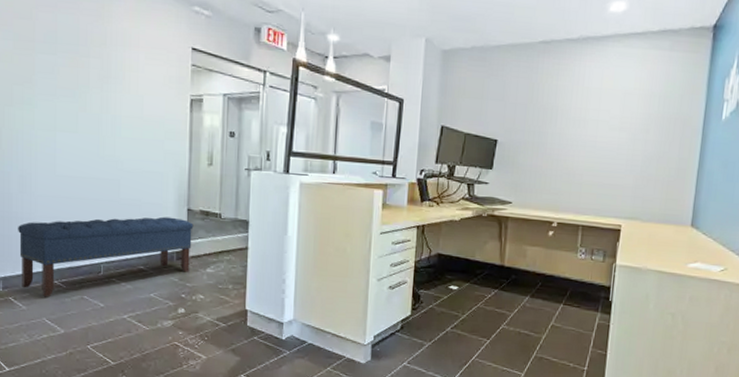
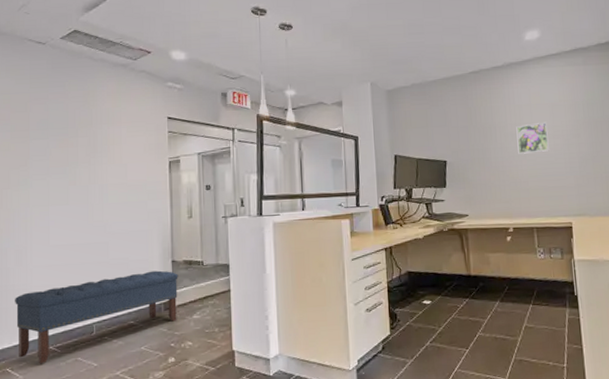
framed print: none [577,110,616,144] -> present [516,121,549,154]

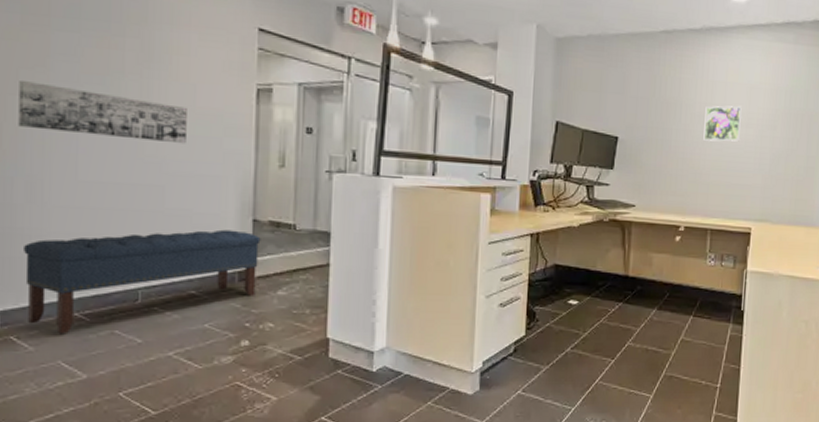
wall art: none [10,178,122,212] -> present [18,81,187,144]

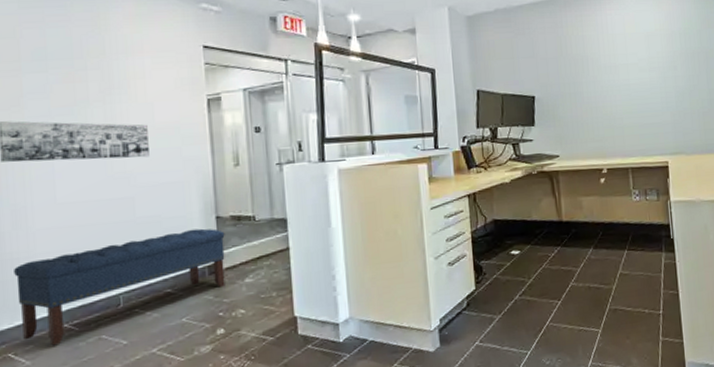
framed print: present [703,105,742,142] -> none [609,52,645,88]

